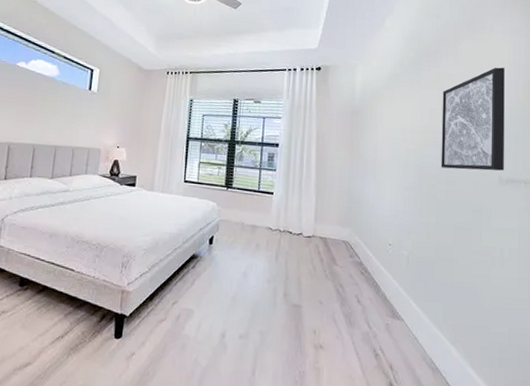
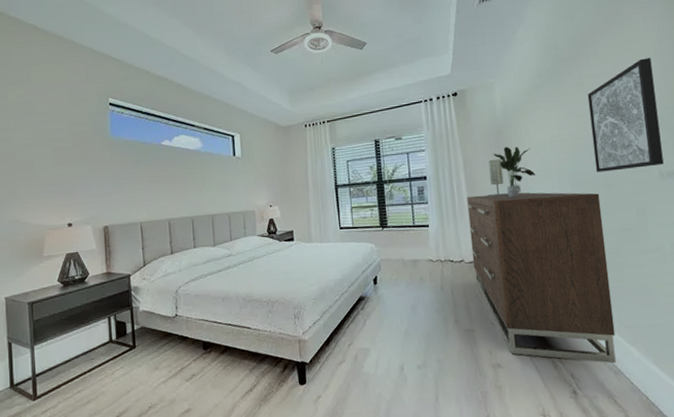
dresser: none [310,170,441,360] -> present [466,192,616,364]
table lamp: none [335,138,356,176] -> present [487,159,509,197]
potted plant: none [346,127,384,179] -> present [493,146,536,198]

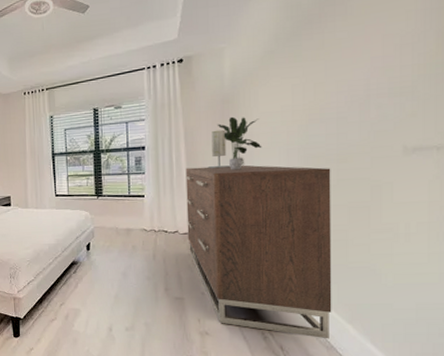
wall art: present [587,58,664,173] -> none [329,18,410,146]

